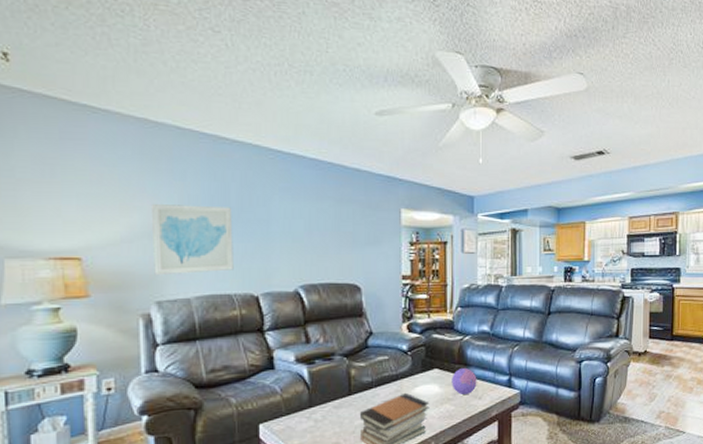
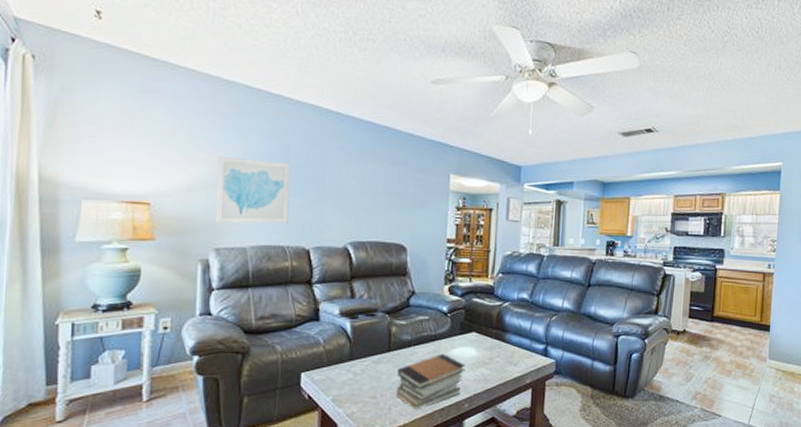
decorative ball: present [452,367,477,396] -> none [488,333,514,361]

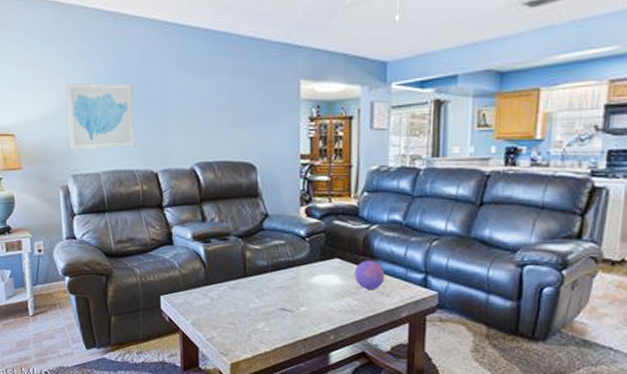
book stack: present [397,353,466,409] -> none [255,280,329,338]
decorative ball: none [488,333,514,361] -> present [354,259,385,291]

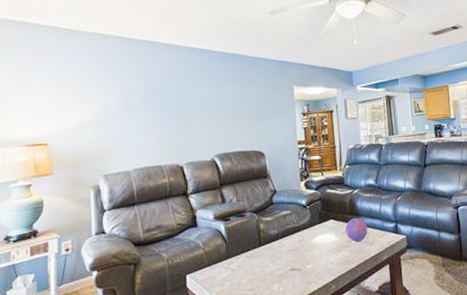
wall art: present [64,83,135,151] -> none [99,95,163,154]

